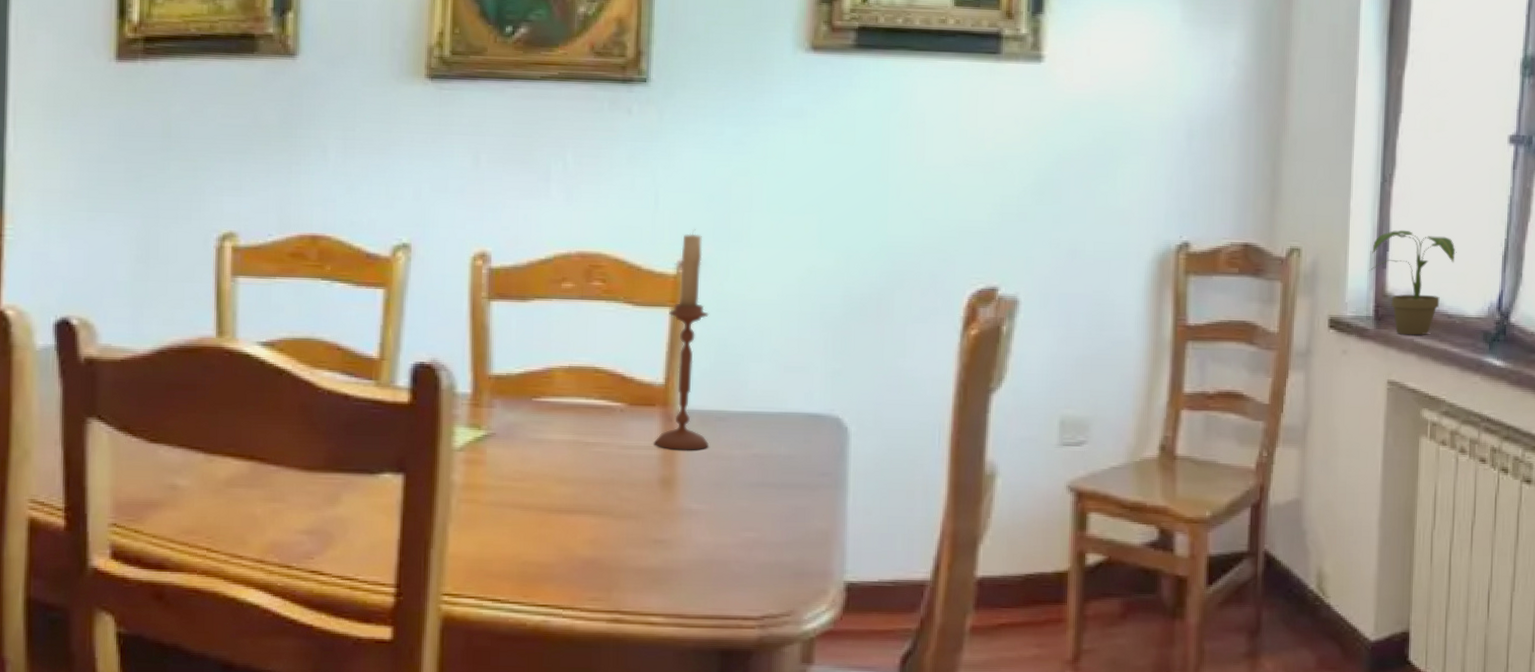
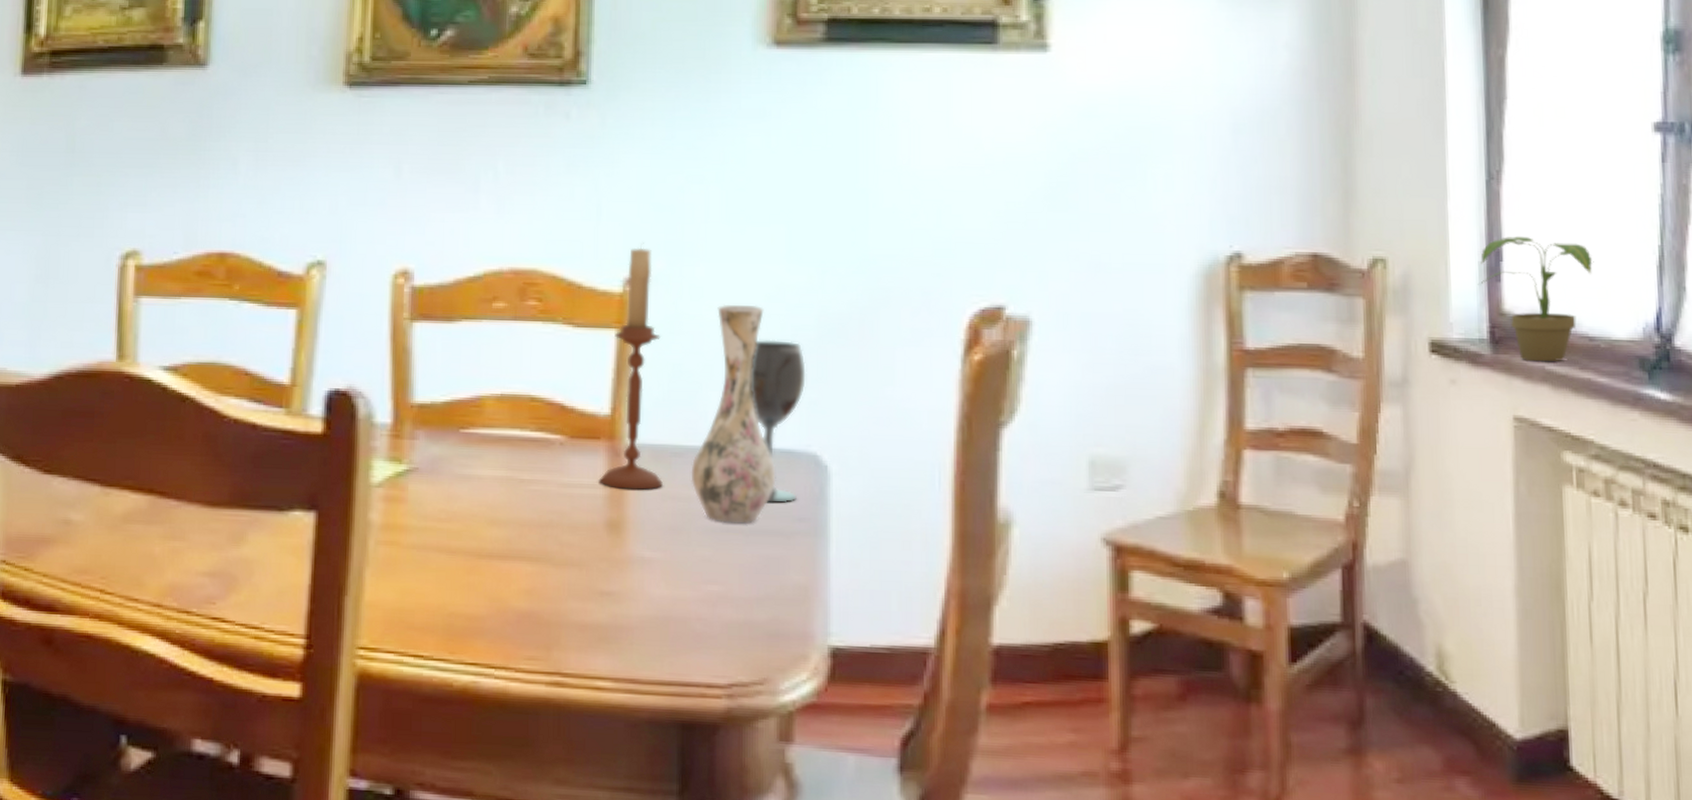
vase: none [732,285,805,479] -> present [691,304,776,524]
wine glass: none [784,316,833,461] -> present [750,339,807,504]

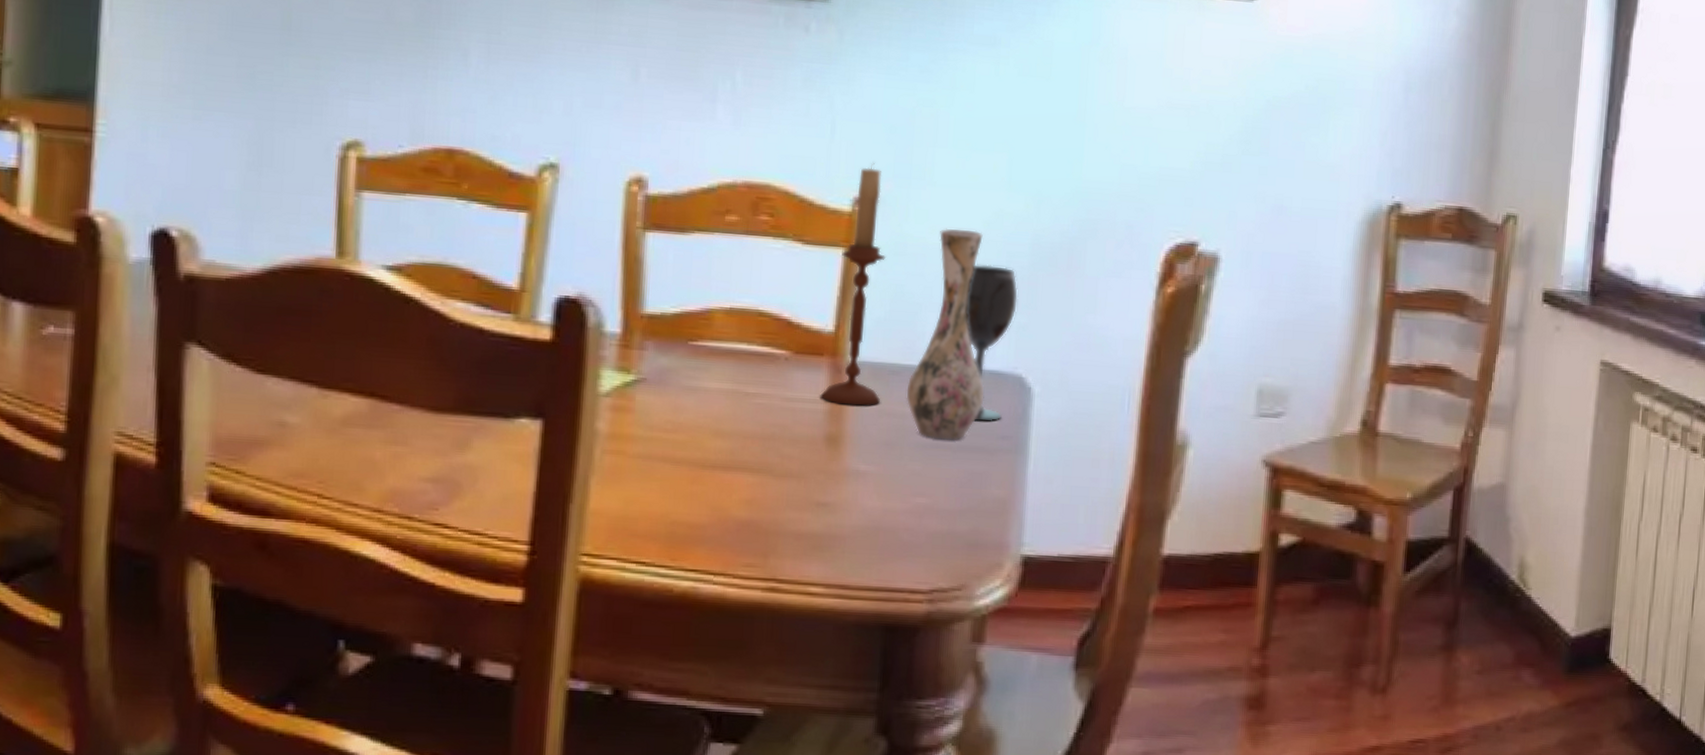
potted plant: present [1477,236,1594,362] -> none [1586,200,1678,314]

